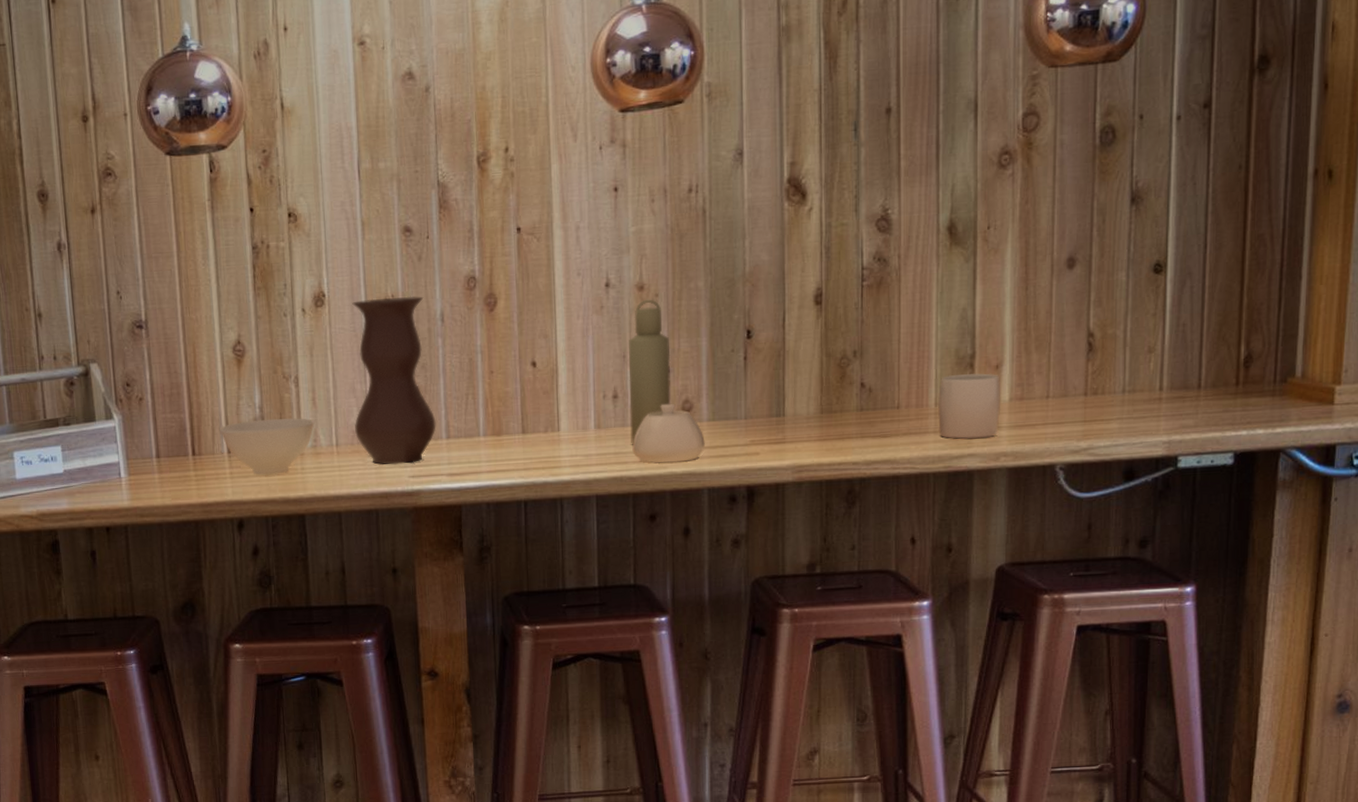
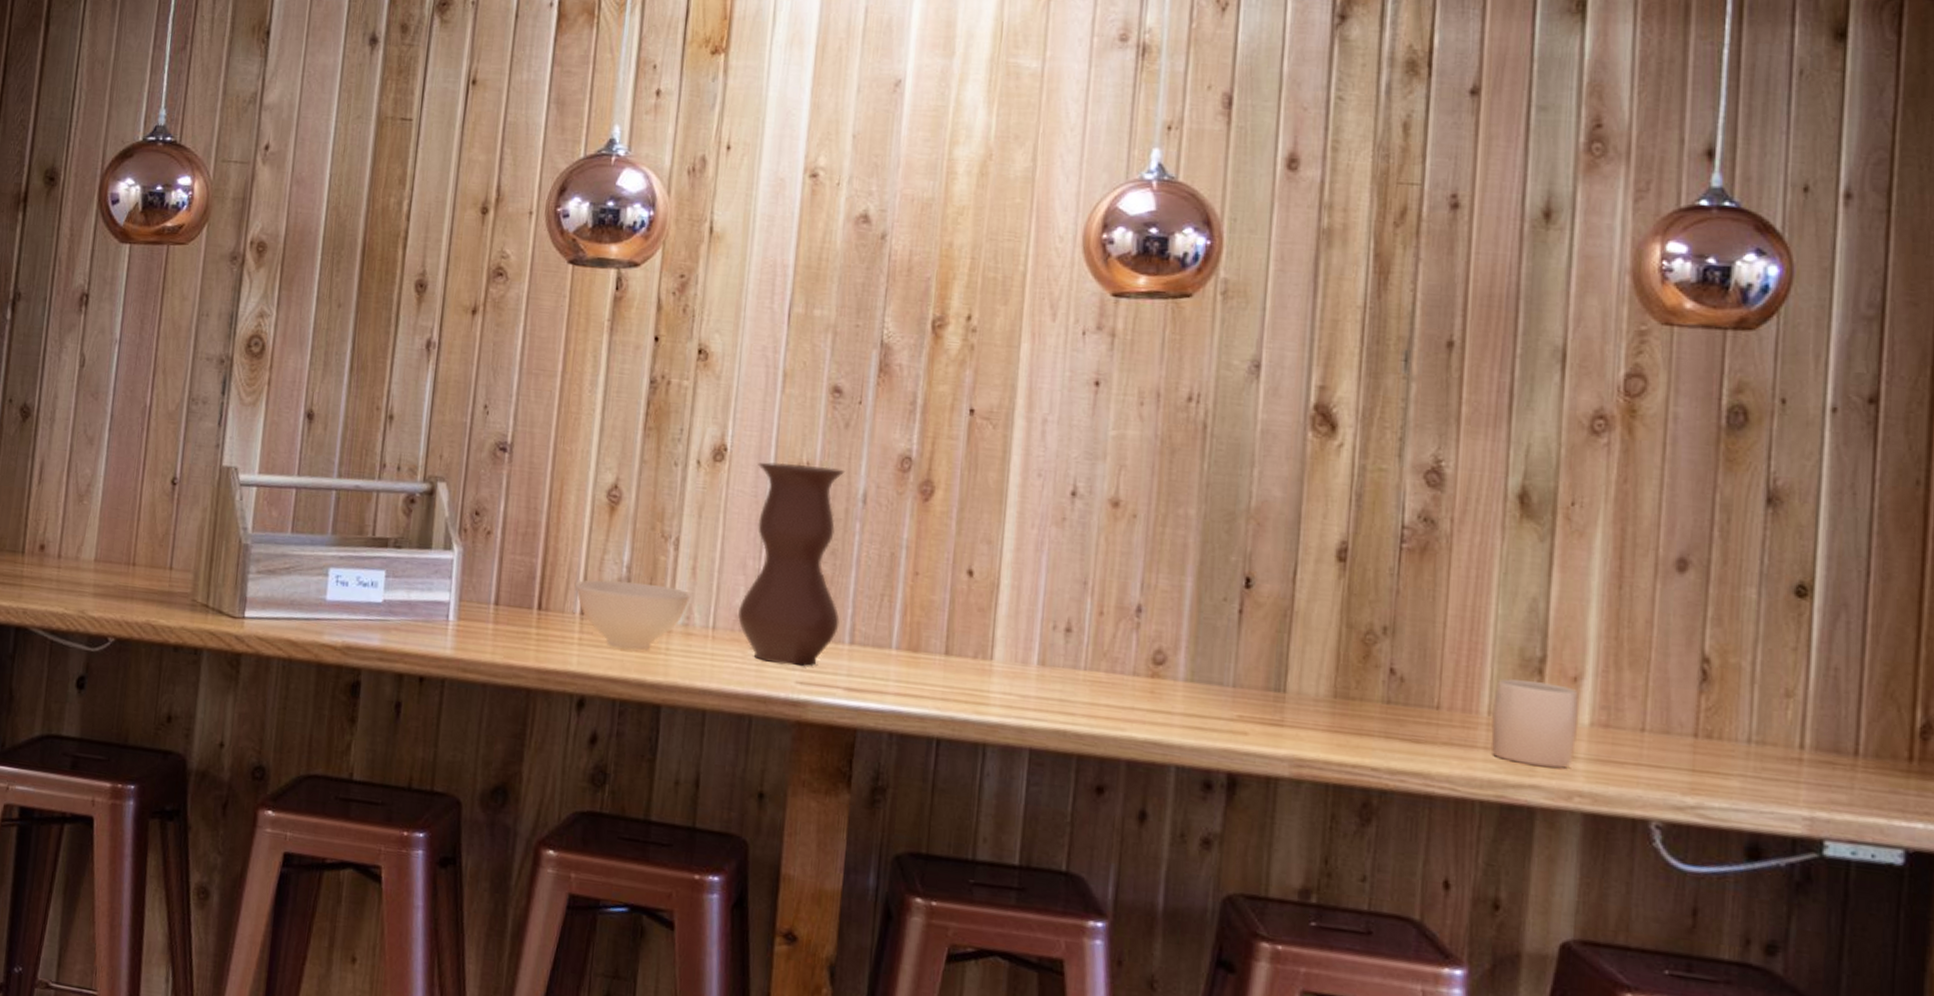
bottle: present [629,299,671,444] -> none [1082,518,1145,693]
sugar bowl: present [632,403,705,464] -> none [1083,649,1178,728]

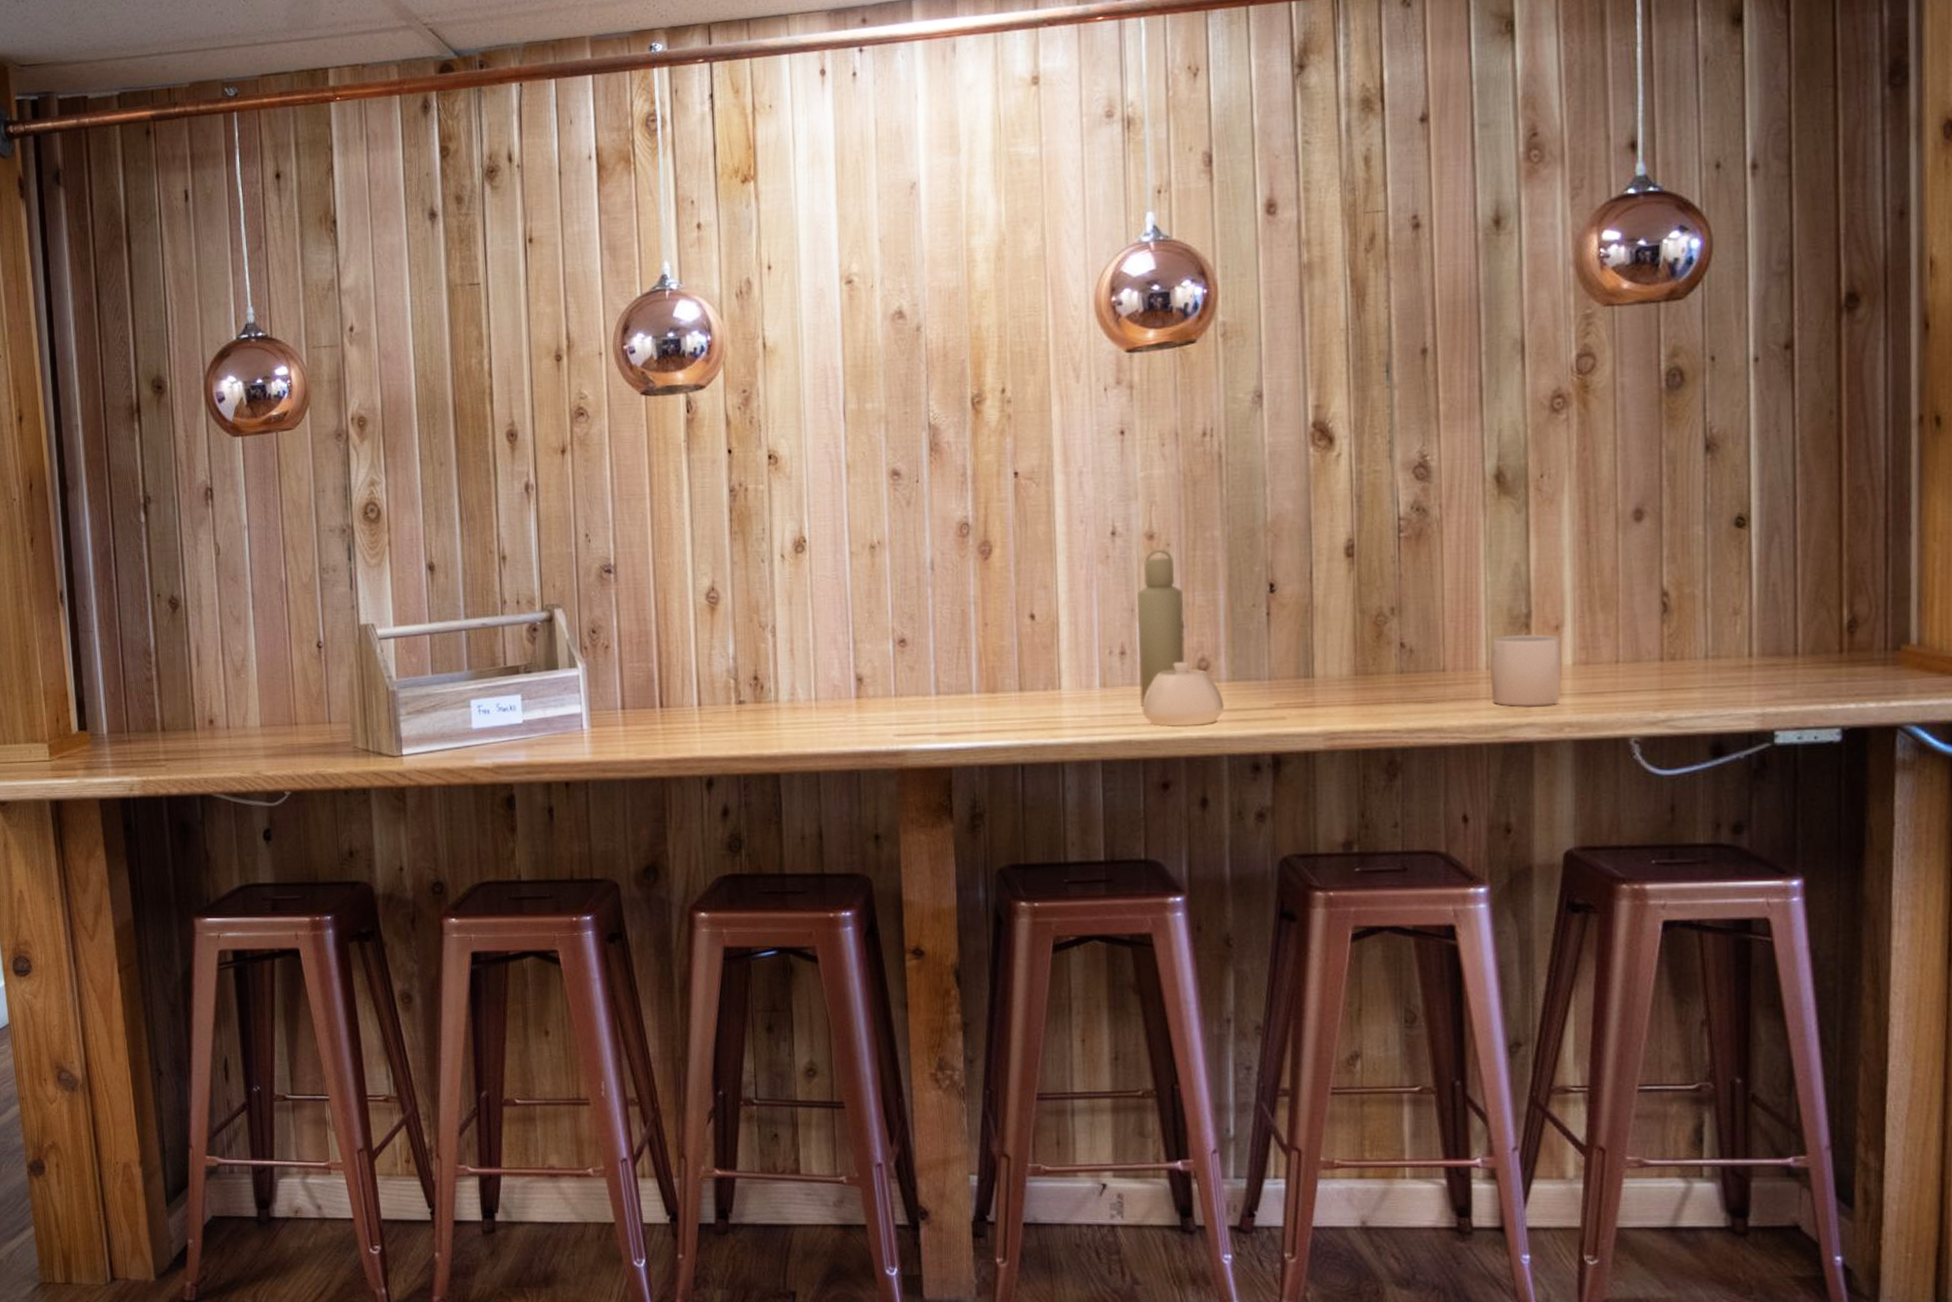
bowl: present [575,580,691,651] -> none [689,669,792,730]
vase: present [738,462,846,667] -> none [835,542,925,722]
bottle: none [1082,518,1145,693] -> present [1137,549,1185,705]
sugar bowl: none [1083,649,1178,728] -> present [1142,661,1224,727]

